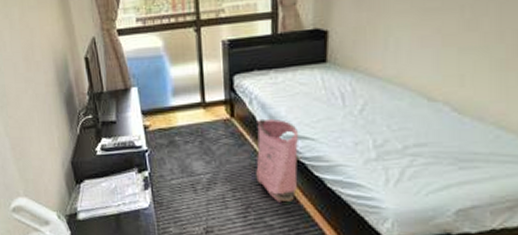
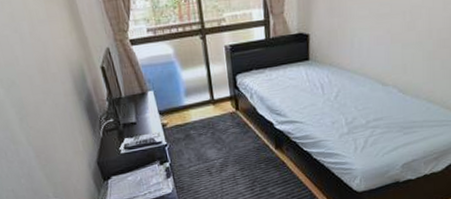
bag: present [256,118,299,203] -> none [257,108,292,175]

